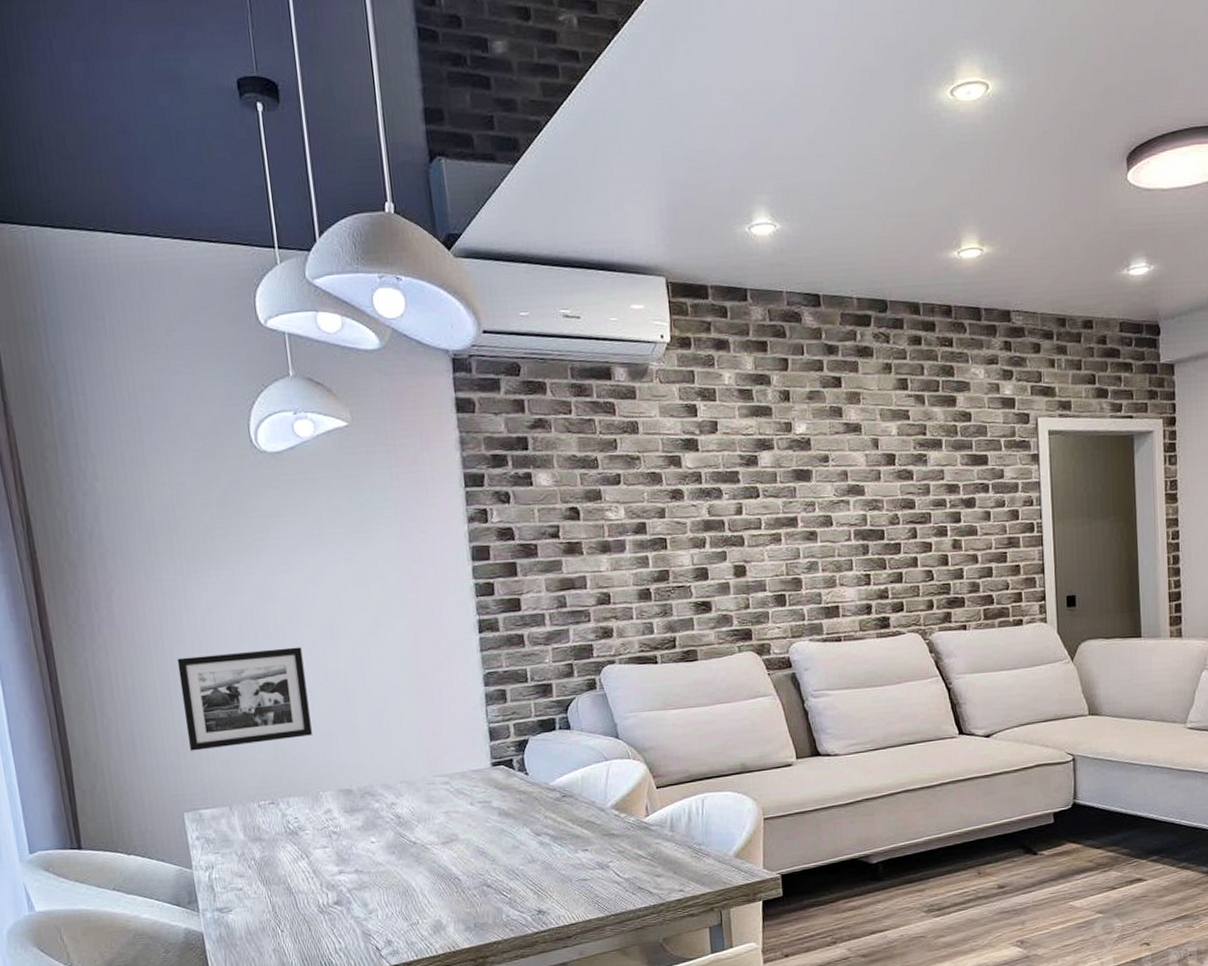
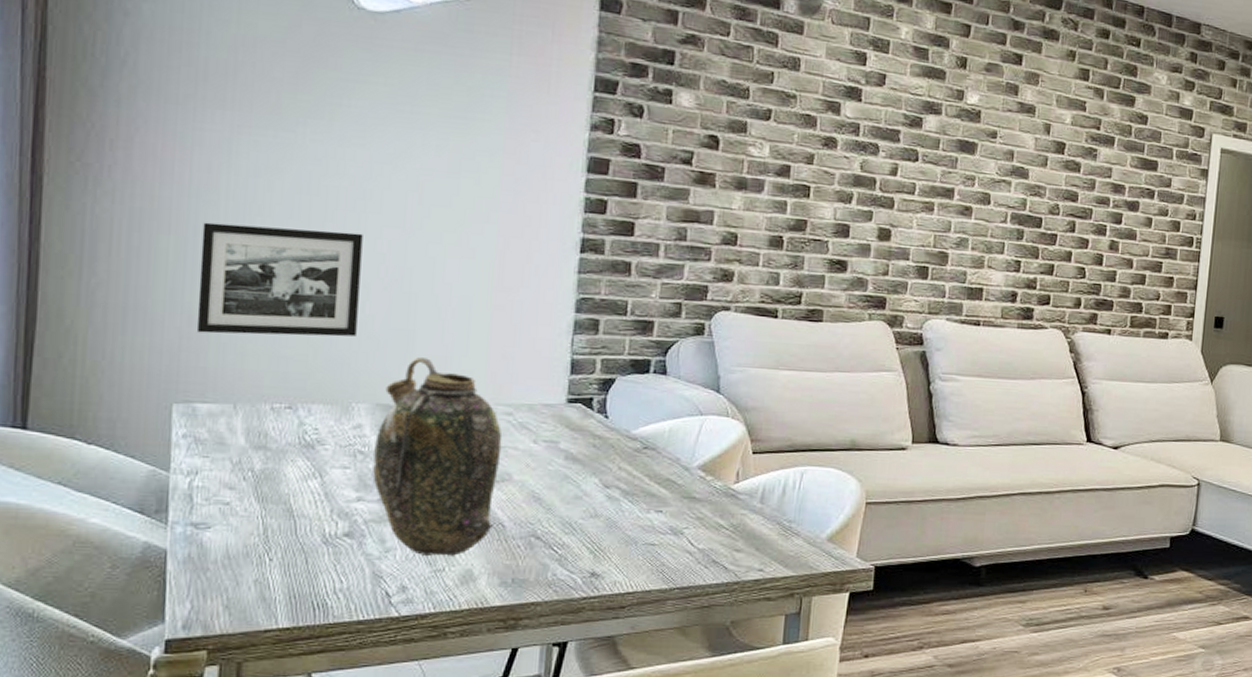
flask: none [343,745,451,913] -> present [372,357,503,556]

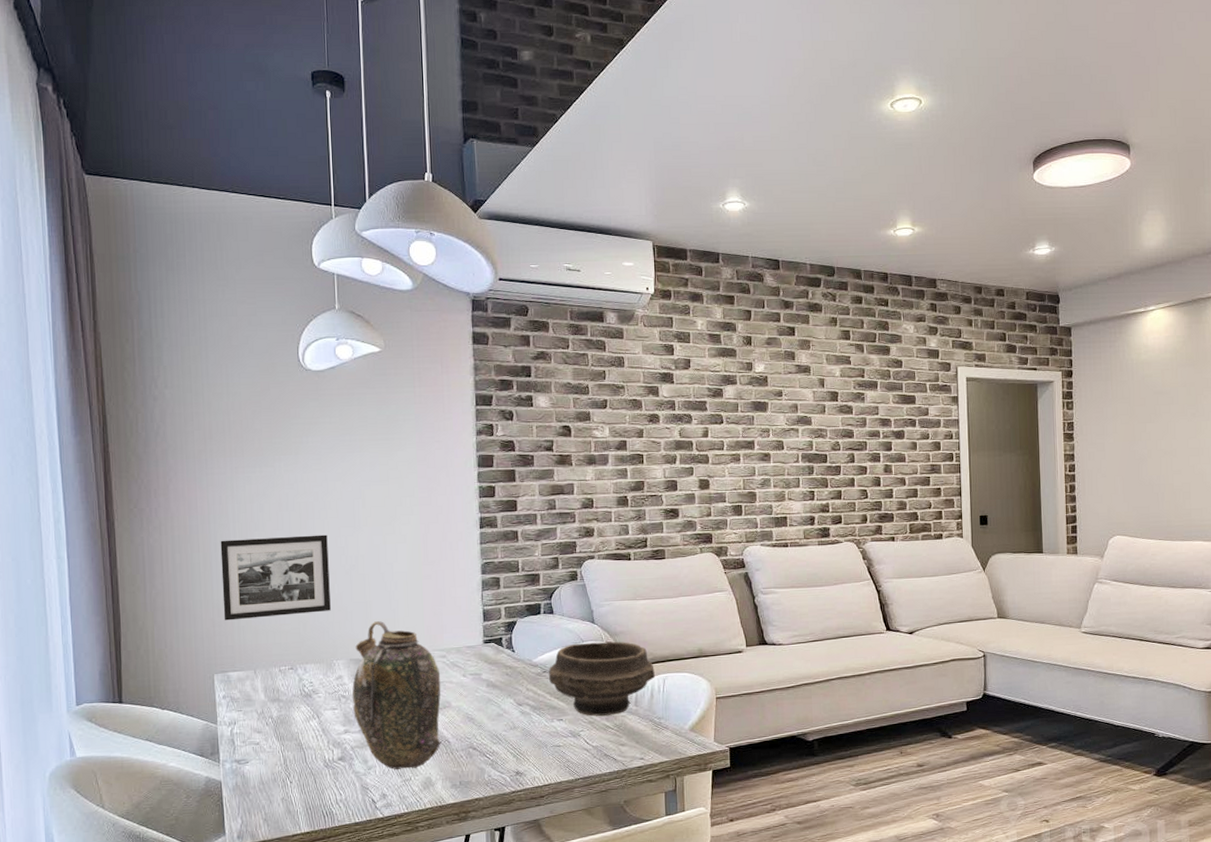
bowl: none [650,415,791,512] -> present [548,641,655,716]

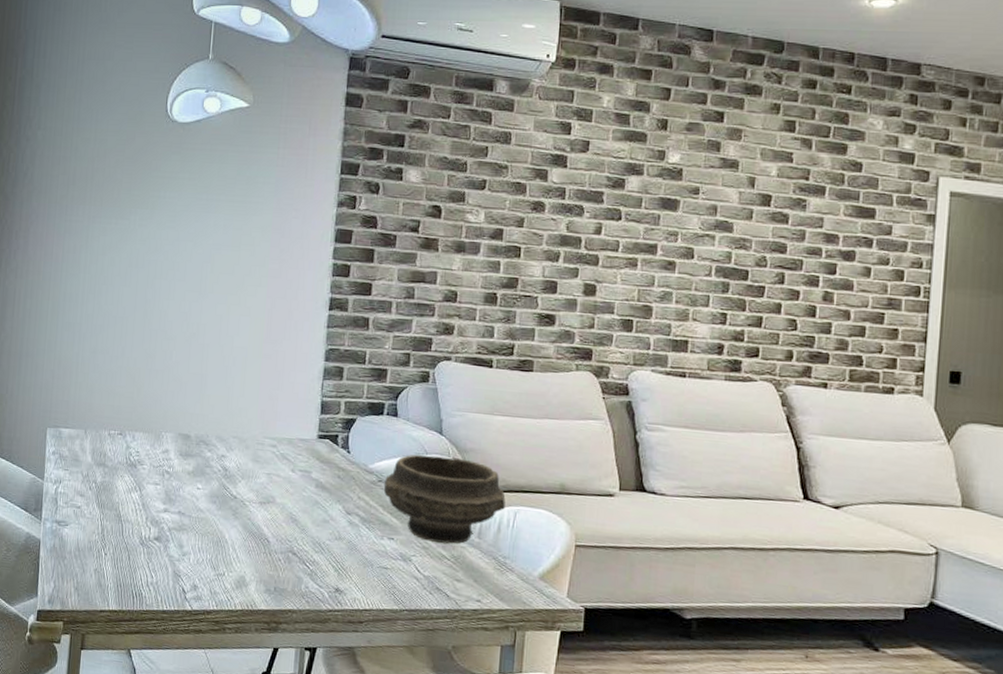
picture frame: present [220,534,331,621] -> none [63,290,172,379]
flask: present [352,621,441,770] -> none [175,397,269,564]

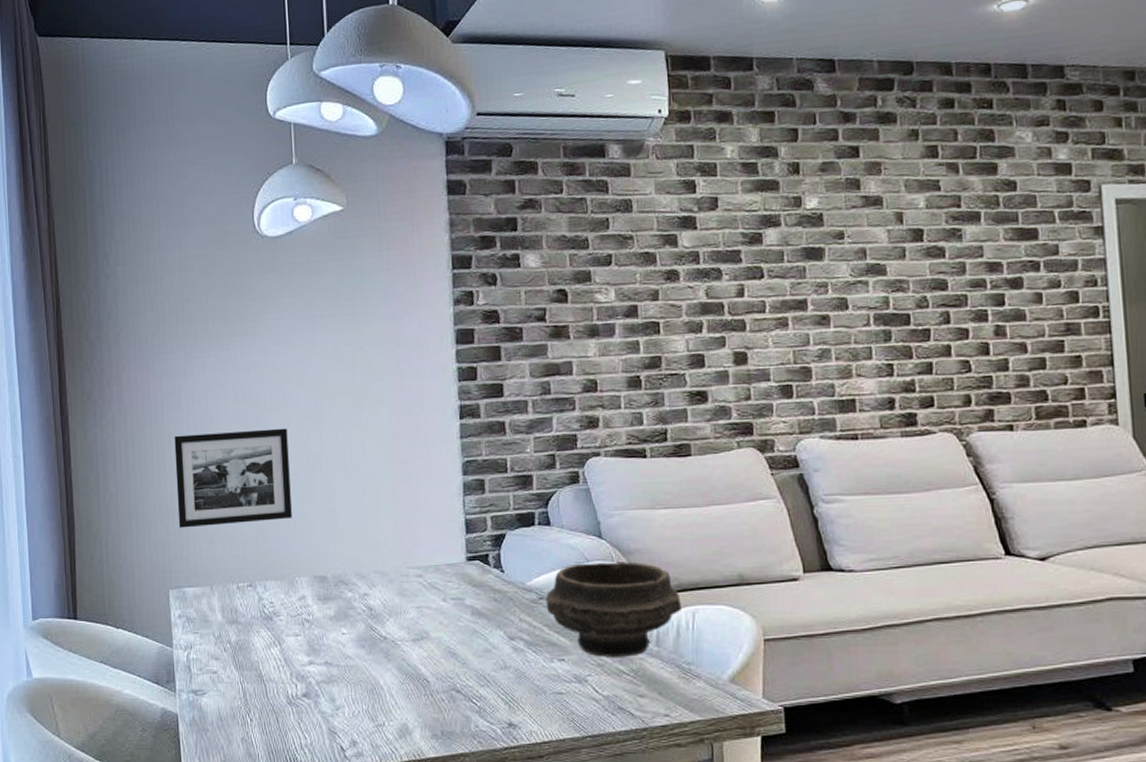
picture frame: none [63,290,172,379] -> present [174,428,292,528]

